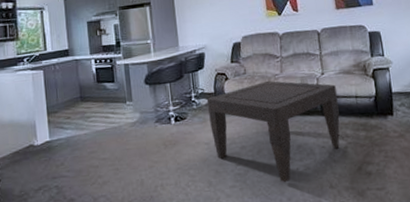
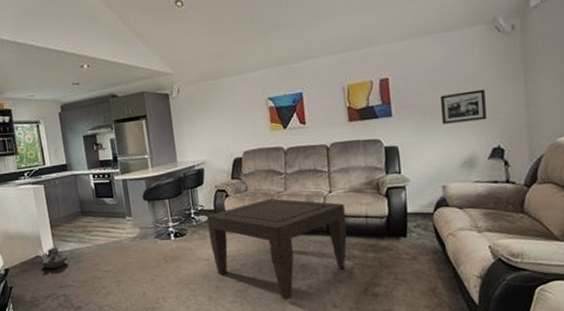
fruit bowl: none [33,134,63,159] -> present [40,246,67,269]

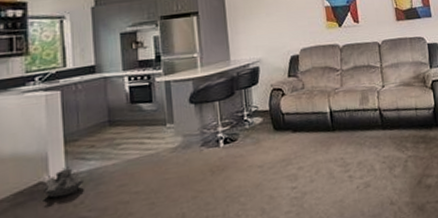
coffee table: present [207,198,347,301] -> none [262,95,400,203]

